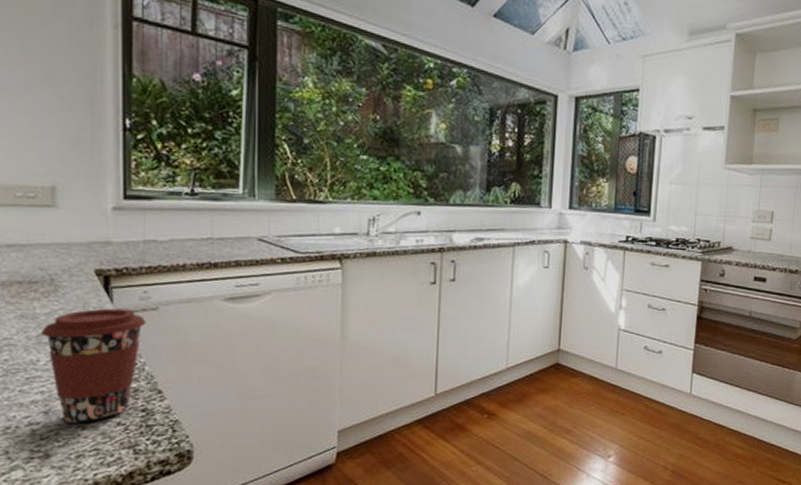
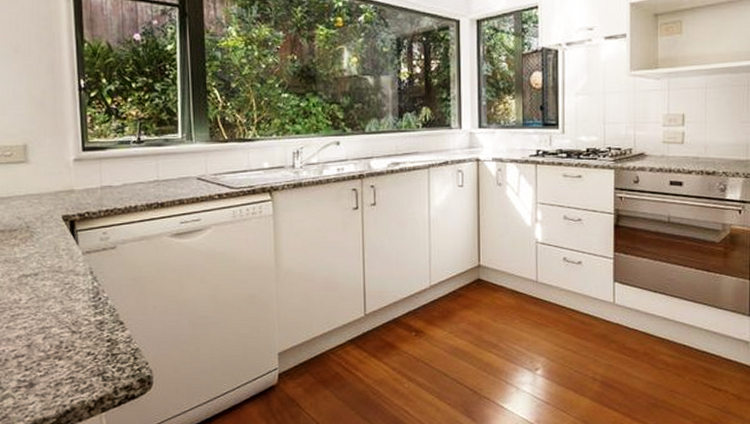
coffee cup: present [41,308,146,423] -> none [21,249,107,355]

